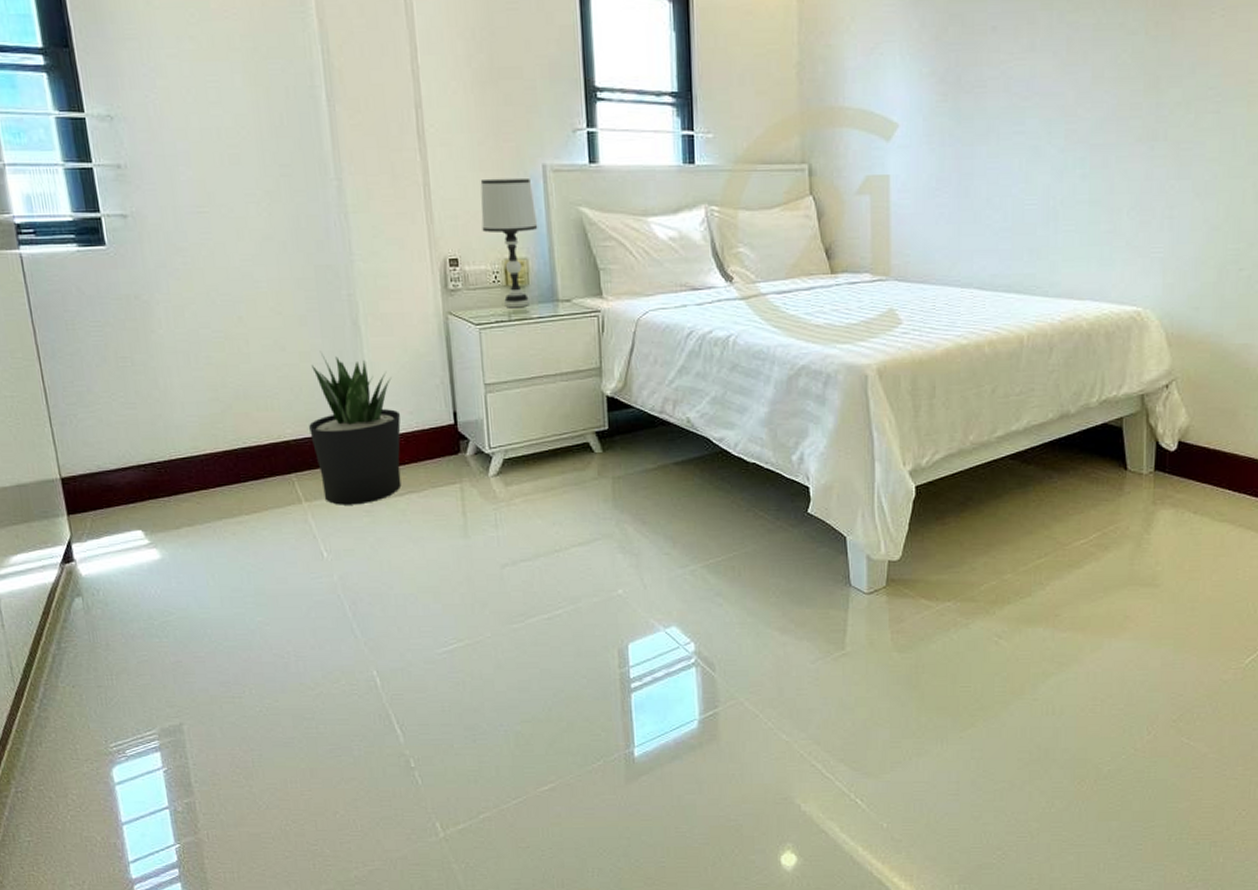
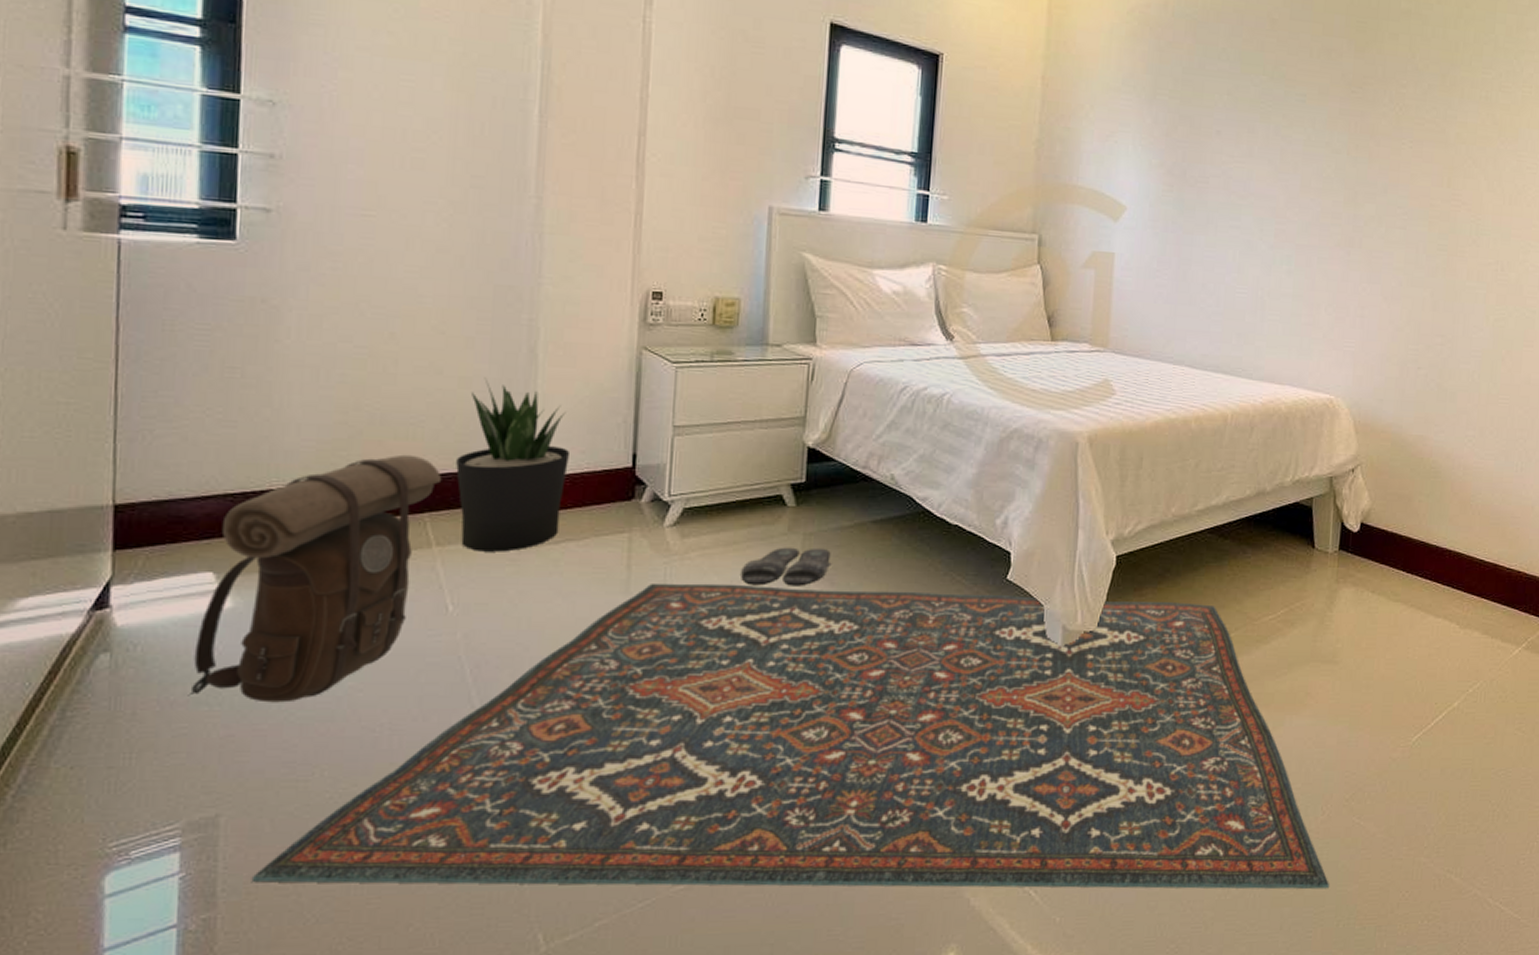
backpack: none [140,423,301,635] -> present [188,454,442,703]
rug: none [214,526,1158,805] -> present [251,582,1329,890]
table lamp: present [480,177,538,308] -> none [694,214,756,349]
slippers: none [561,490,641,527] -> present [741,547,832,586]

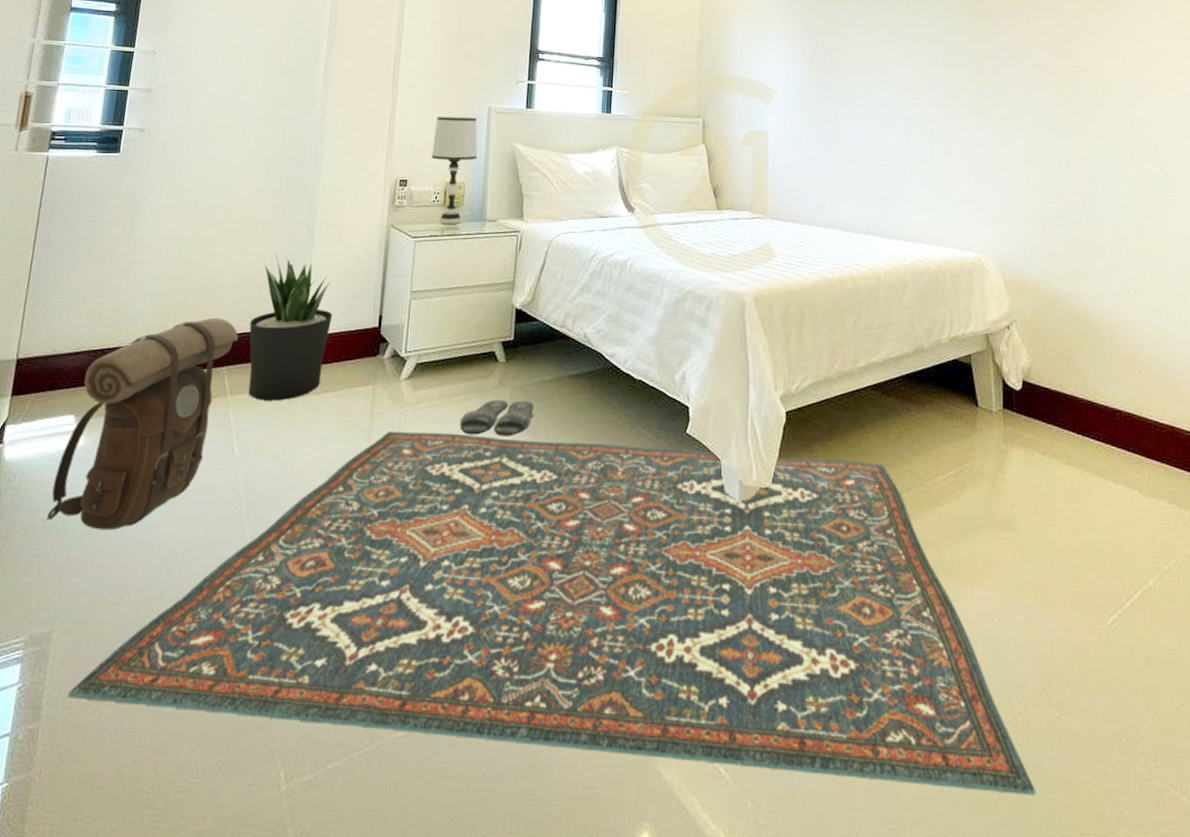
table lamp: none [694,214,756,349] -> present [431,116,478,225]

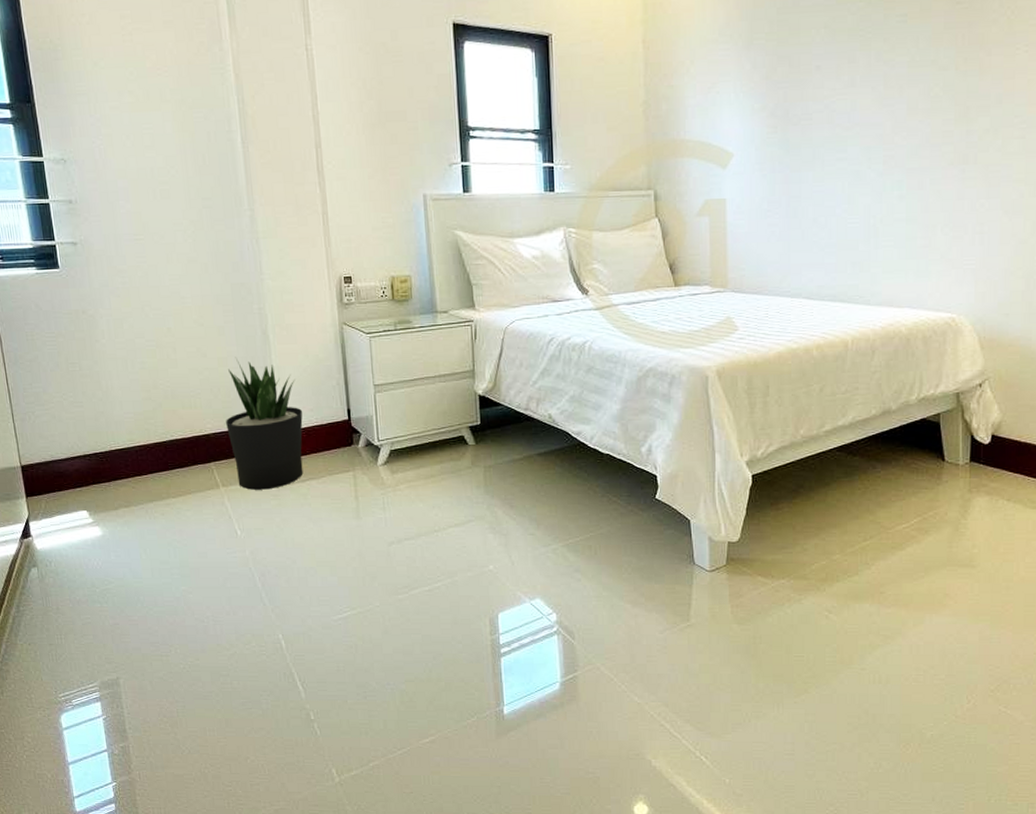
backpack: present [44,317,239,531] -> none [85,419,219,601]
rug: present [67,430,1035,796] -> none [145,509,978,768]
table lamp: present [431,116,478,225] -> none [370,206,420,319]
slippers: present [460,399,535,436] -> none [440,477,509,510]

